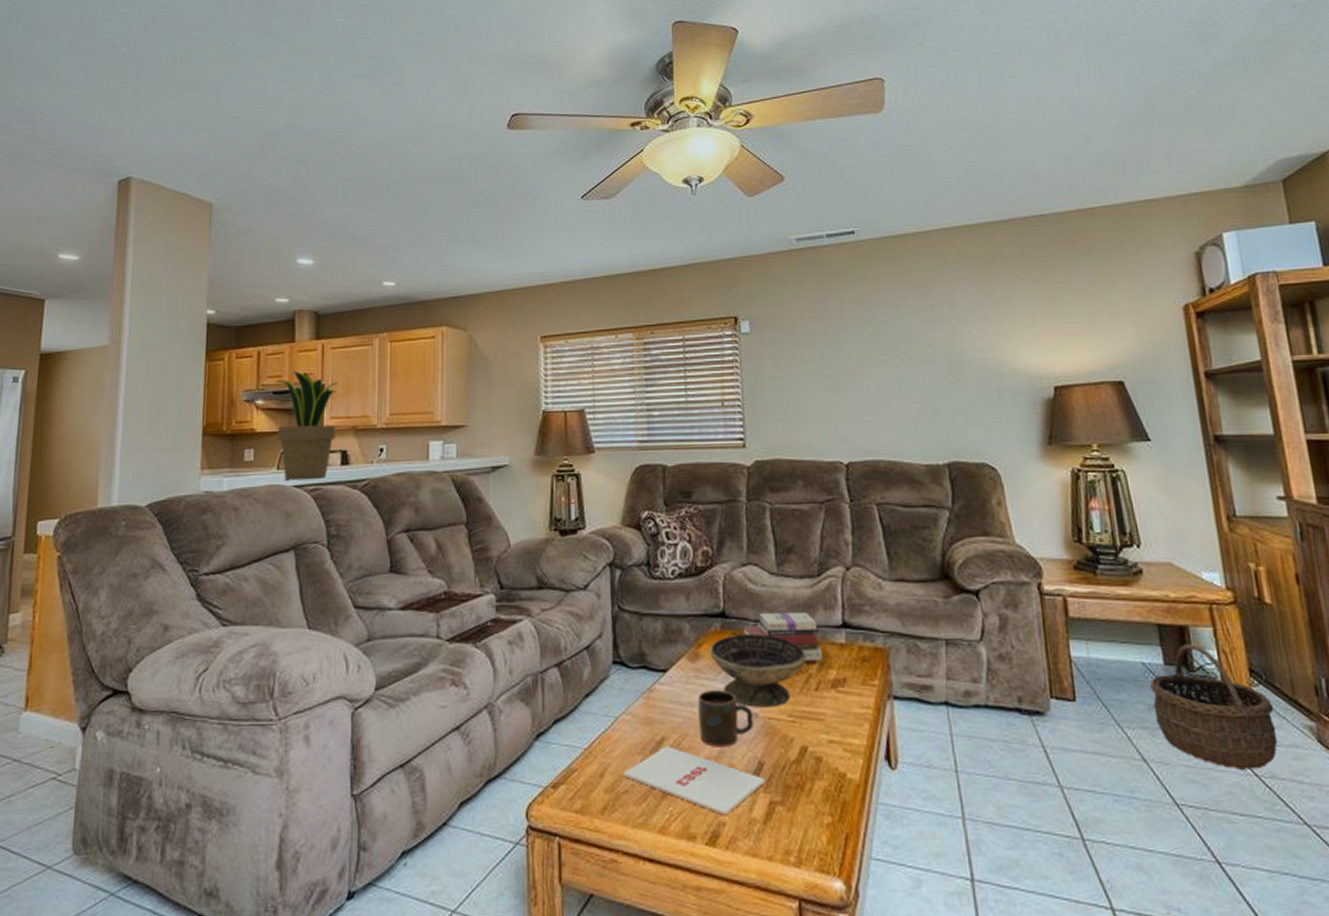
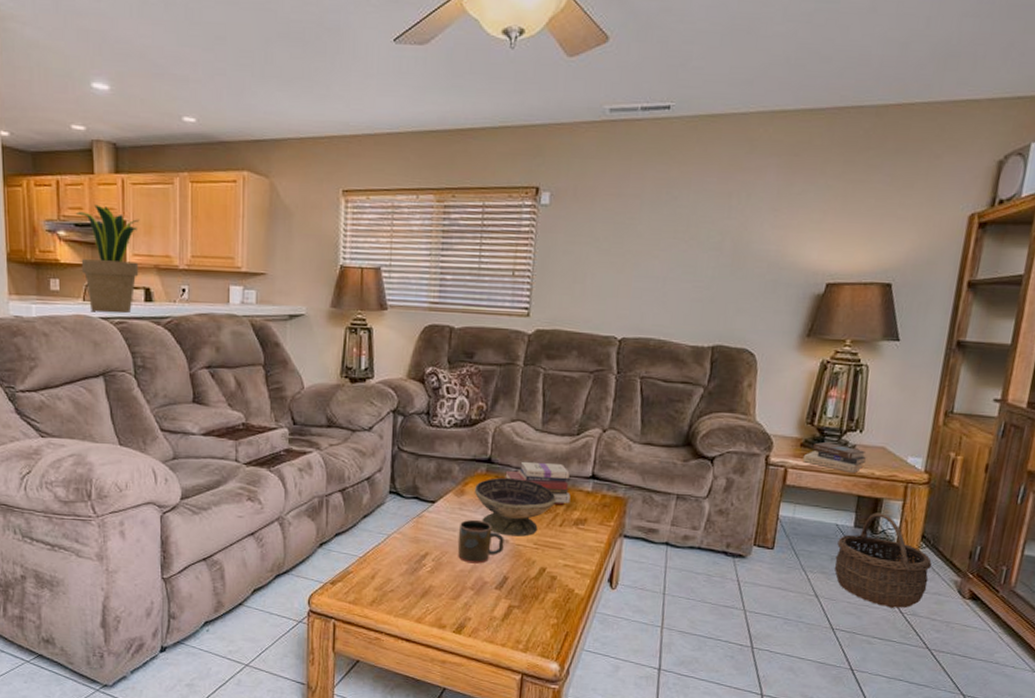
magazine: present [623,746,765,816] -> none [391,560,507,613]
books: none [1080,561,1155,596] -> present [803,441,867,472]

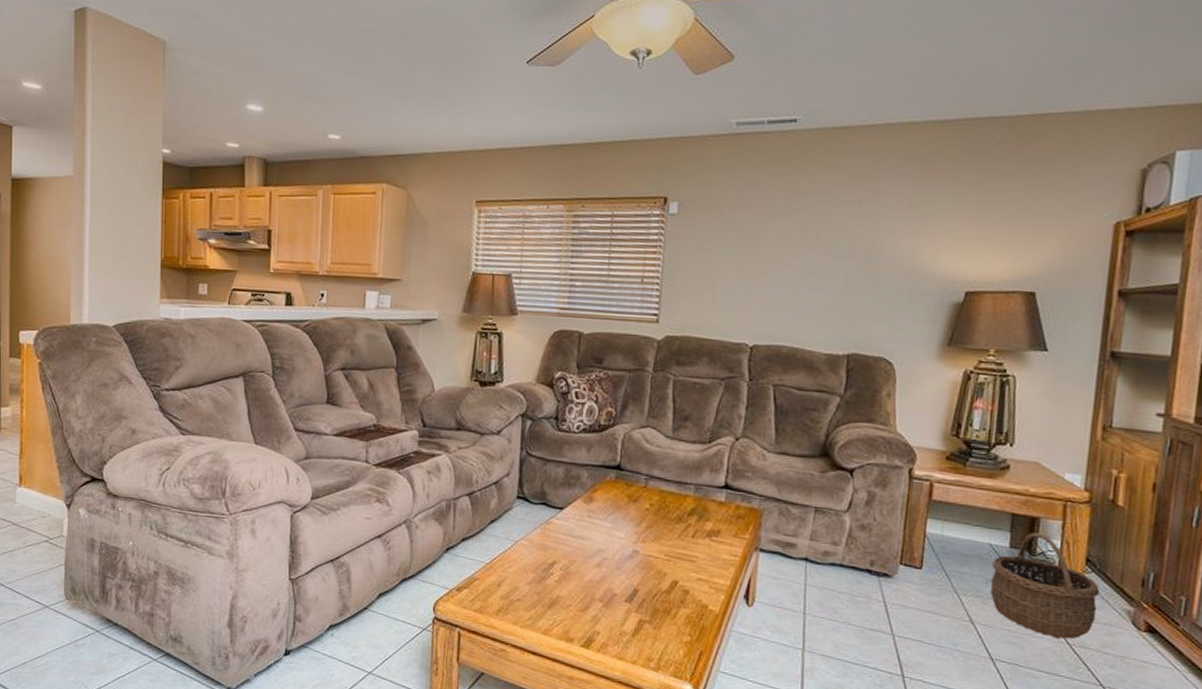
potted plant: present [75,204,140,314] -> none [225,215,284,317]
mug: present [457,519,504,564] -> none [585,527,634,575]
decorative bowl: present [474,478,556,537] -> none [603,485,688,547]
books: present [505,462,571,506] -> none [634,470,703,516]
books: present [803,441,867,472] -> none [949,455,1020,489]

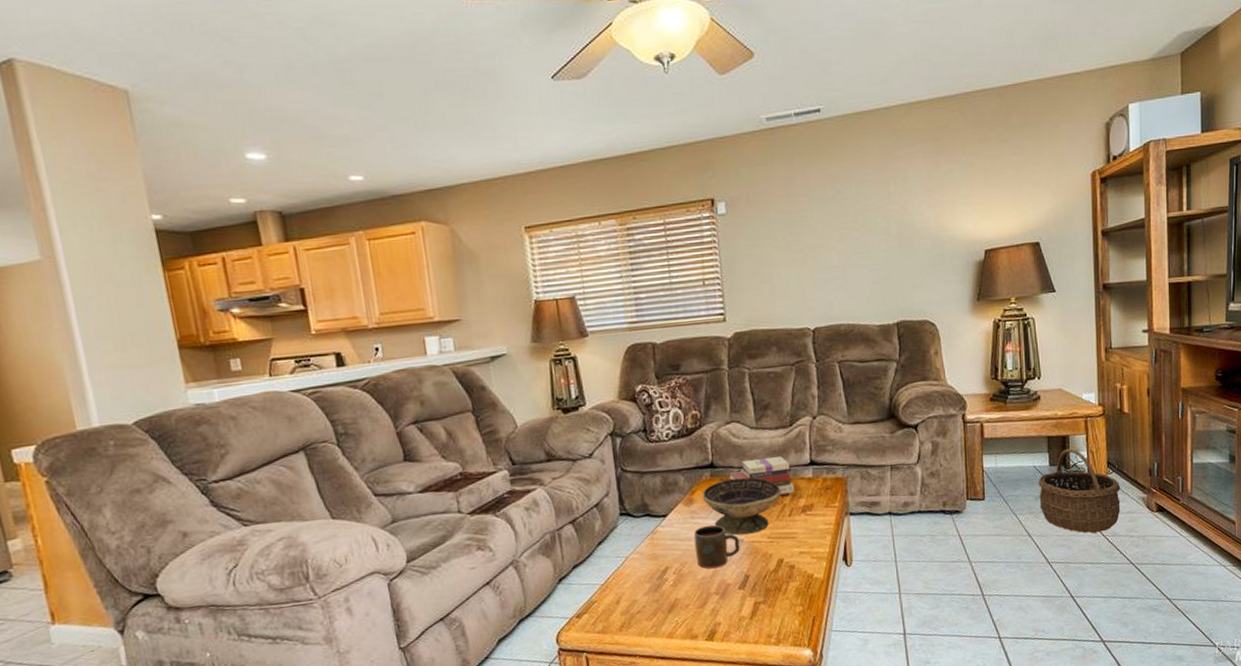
mug: none [585,527,634,575] -> present [693,524,740,569]
decorative bowl: none [603,485,688,547] -> present [702,477,781,535]
books: none [634,470,703,516] -> present [729,456,795,497]

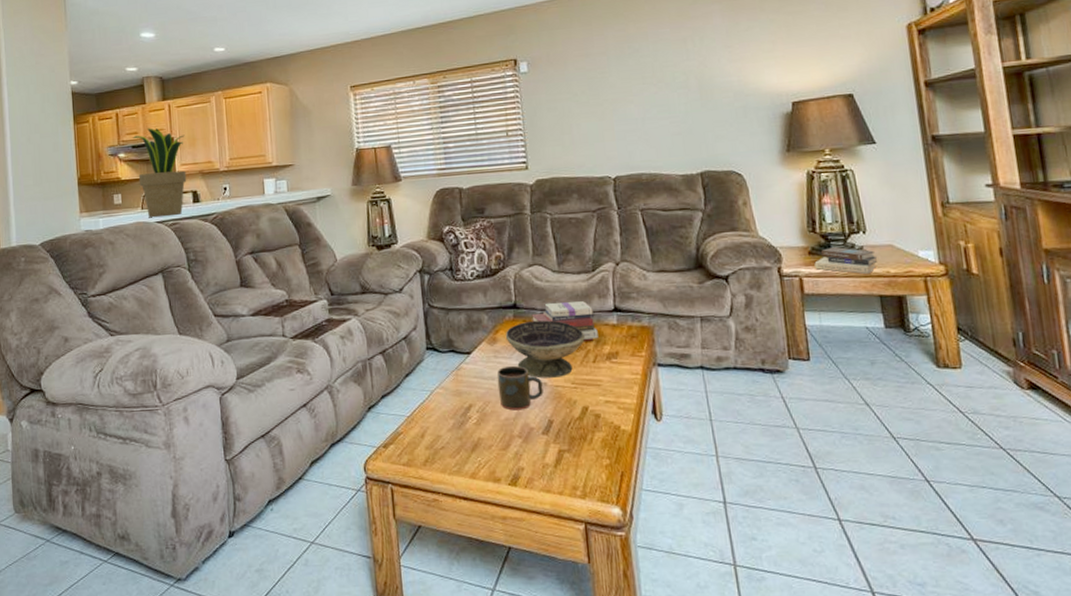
potted plant: none [247,276,327,387] -> present [132,128,187,218]
books: none [994,392,1049,417] -> present [814,246,878,274]
wicker basket: present [1038,448,1121,534] -> none [873,310,980,408]

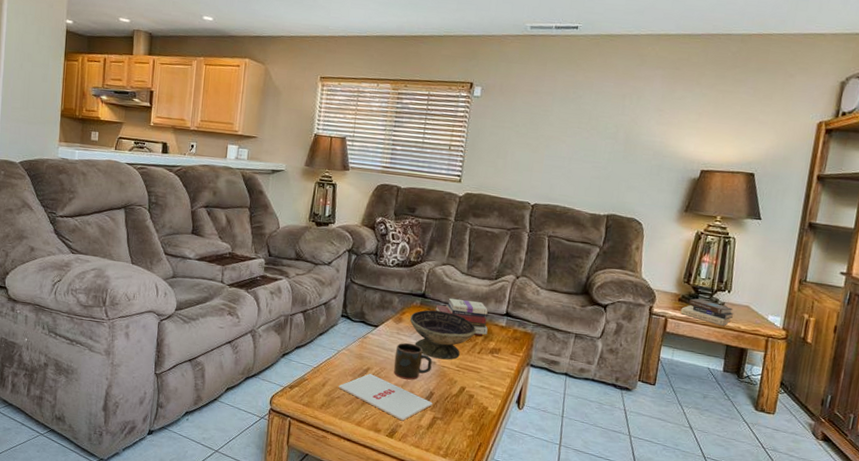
potted plant: present [132,128,187,218] -> none [116,77,164,162]
magazine: none [440,411,555,463] -> present [338,374,433,421]

